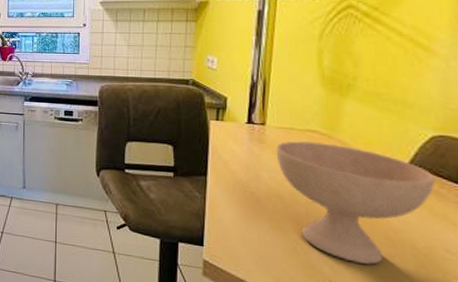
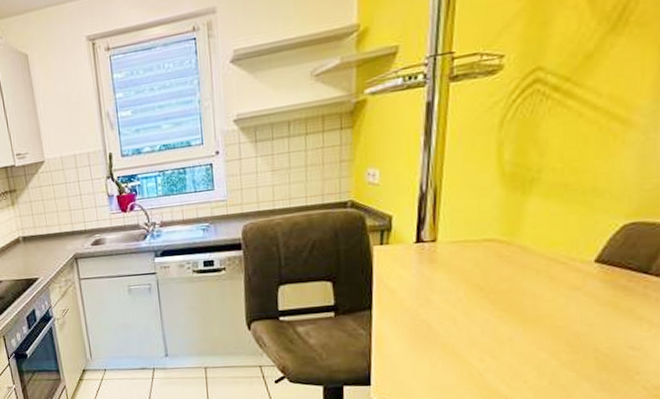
bowl: present [276,140,436,265] -> none [448,251,625,376]

